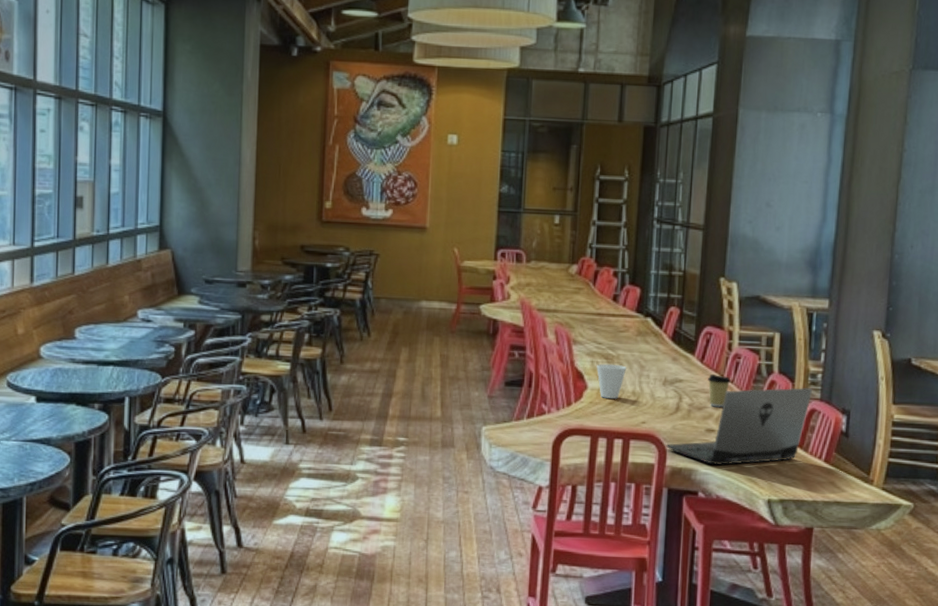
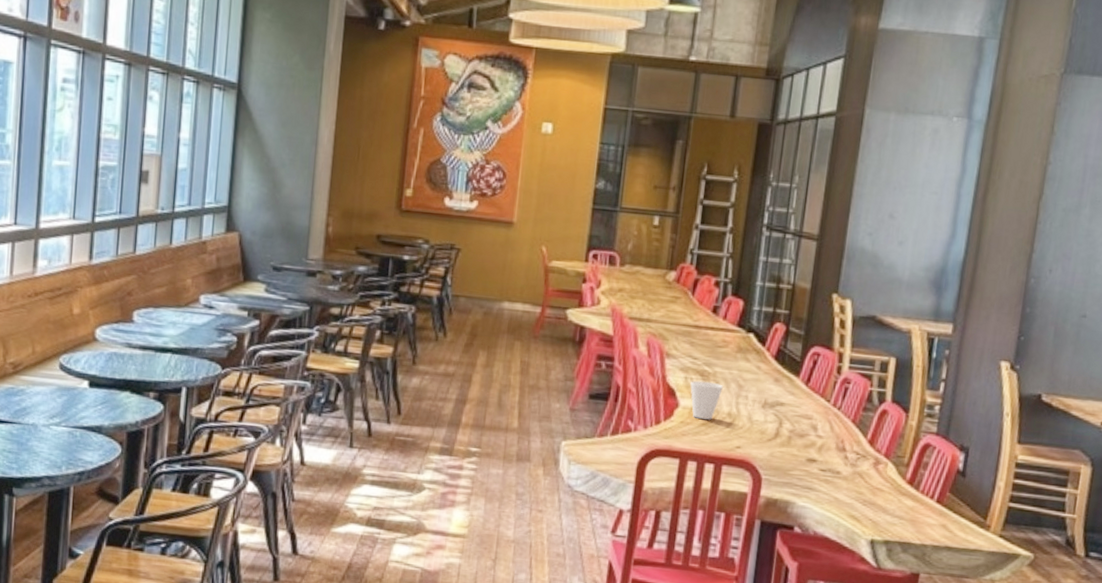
laptop computer: present [666,387,813,465] -> none [761,417,929,499]
coffee cup: present [708,374,731,407] -> none [812,399,838,436]

